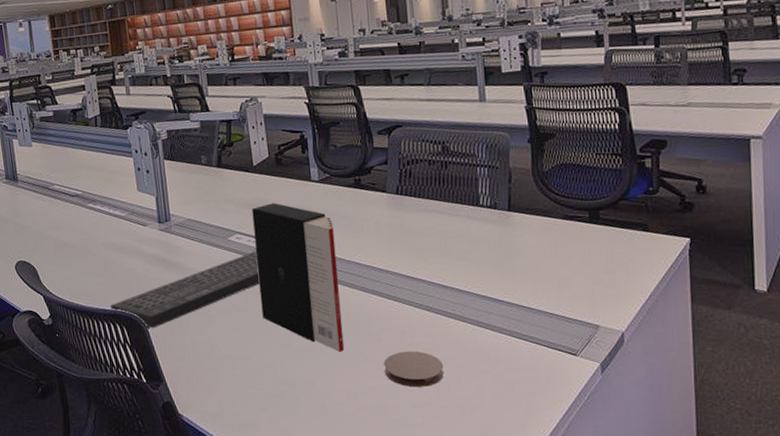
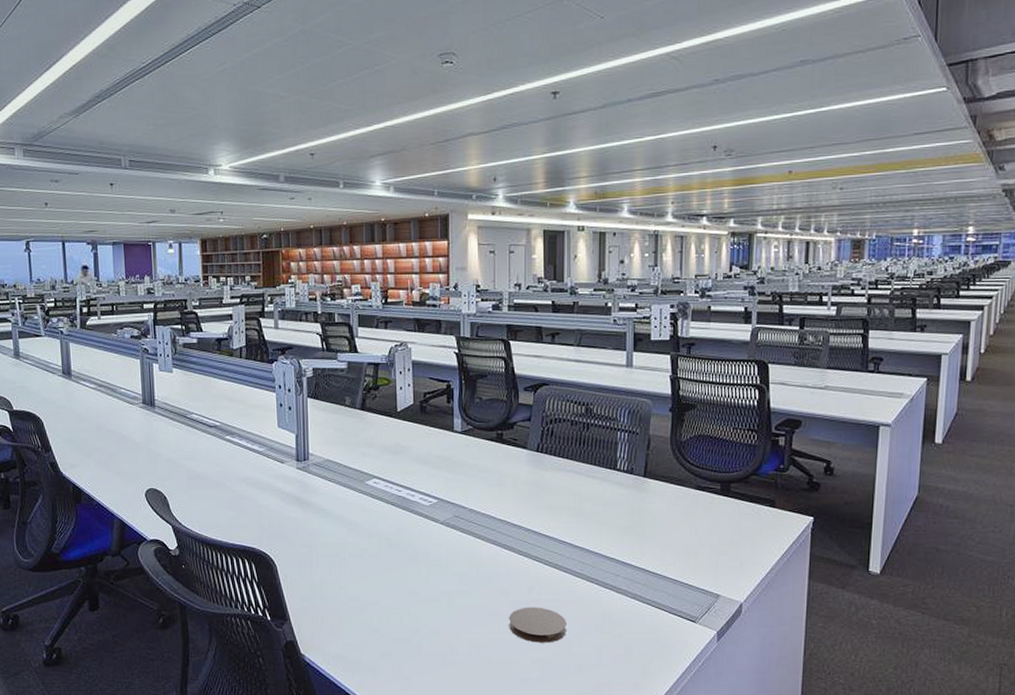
keyboard: present [110,251,260,329] -> none [241,497,394,567]
book: present [252,203,345,352] -> none [391,450,472,603]

